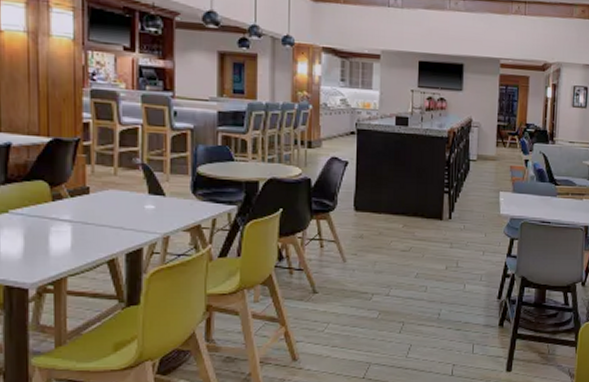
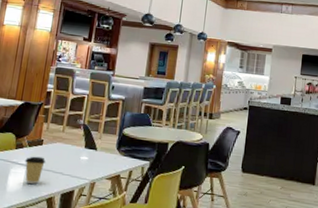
coffee cup: none [68,209,99,244] -> present [25,156,46,184]

